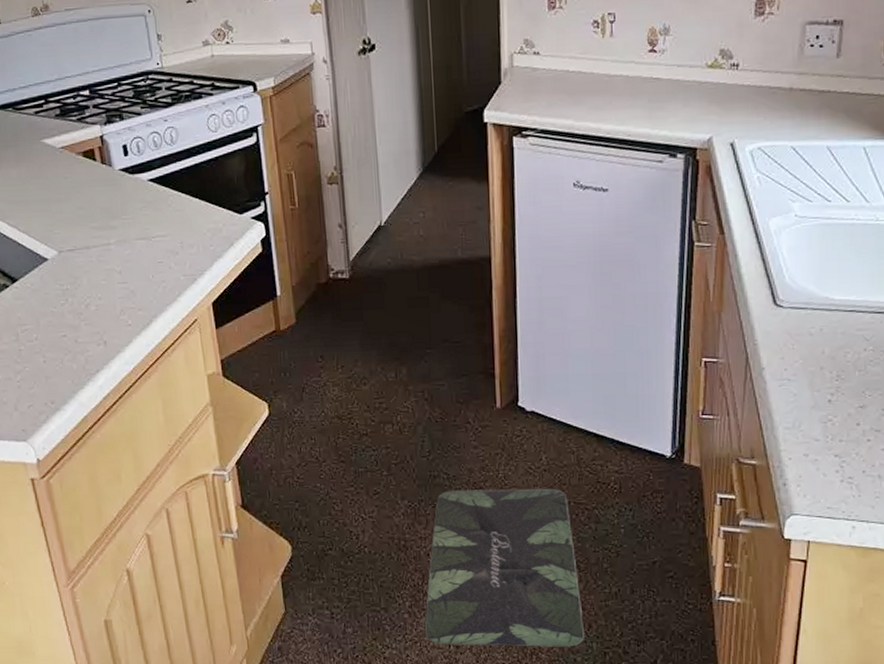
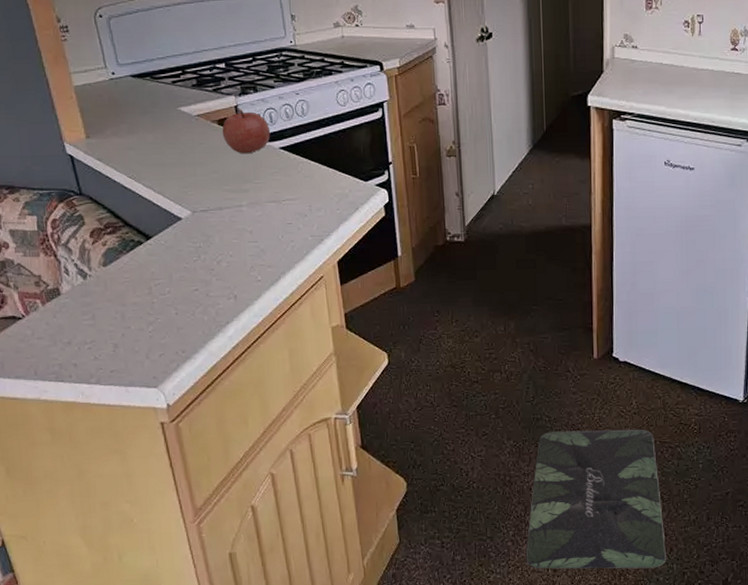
fruit: none [87,139,139,188] -> present [222,109,271,154]

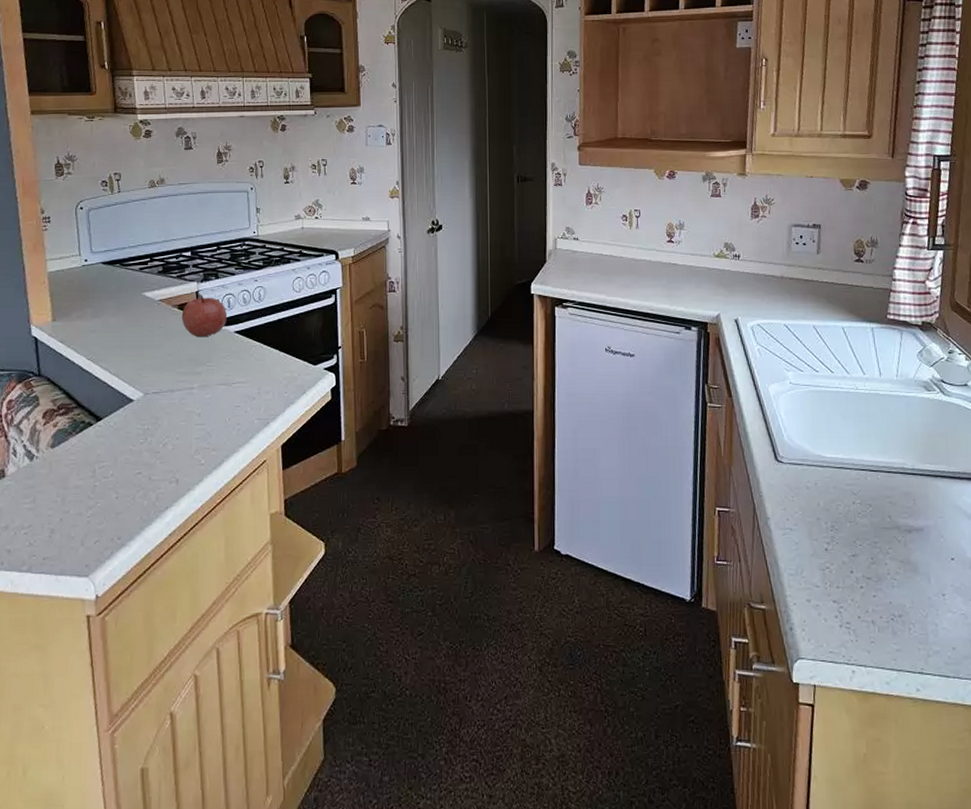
doormat: present [526,429,666,569] -> none [460,630,612,796]

